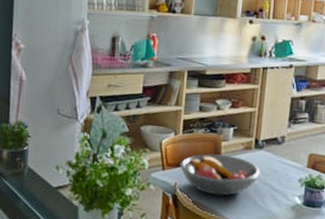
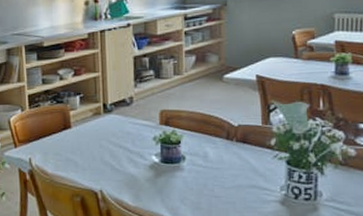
fruit bowl: present [179,153,260,196] -> none [31,124,113,165]

